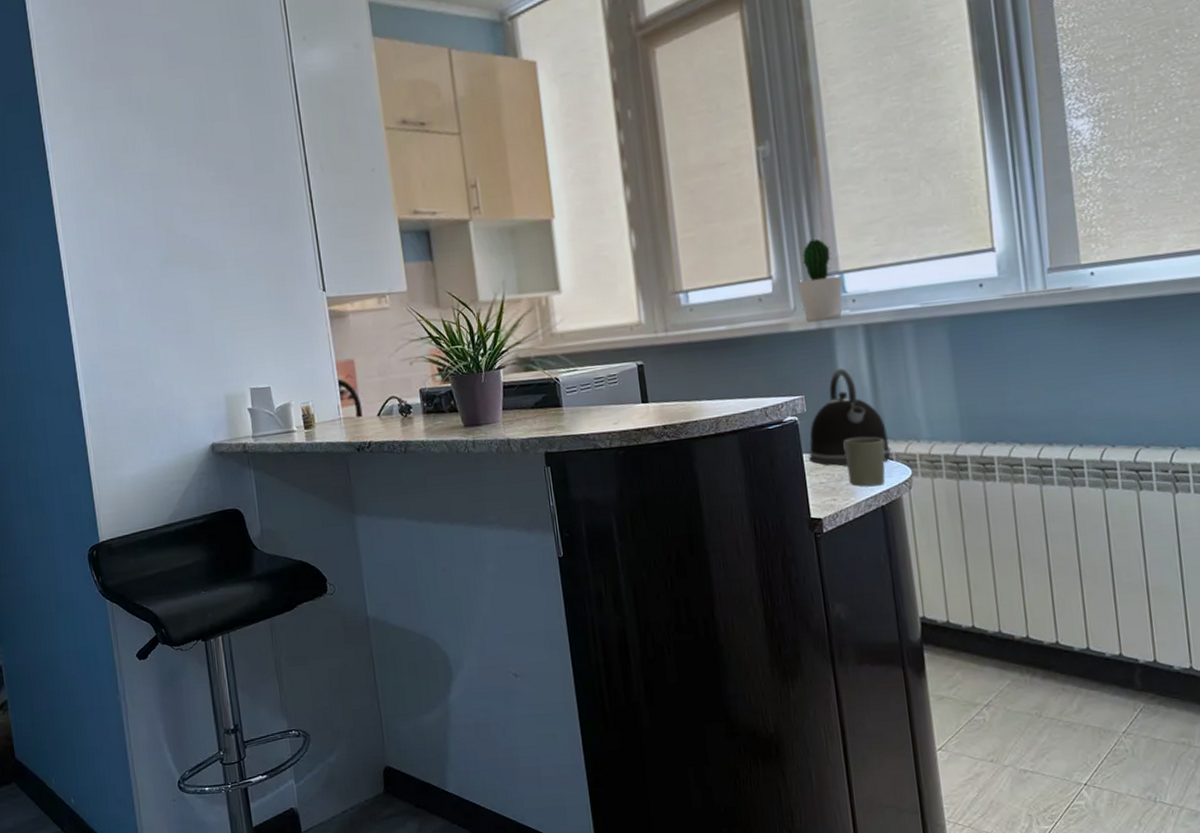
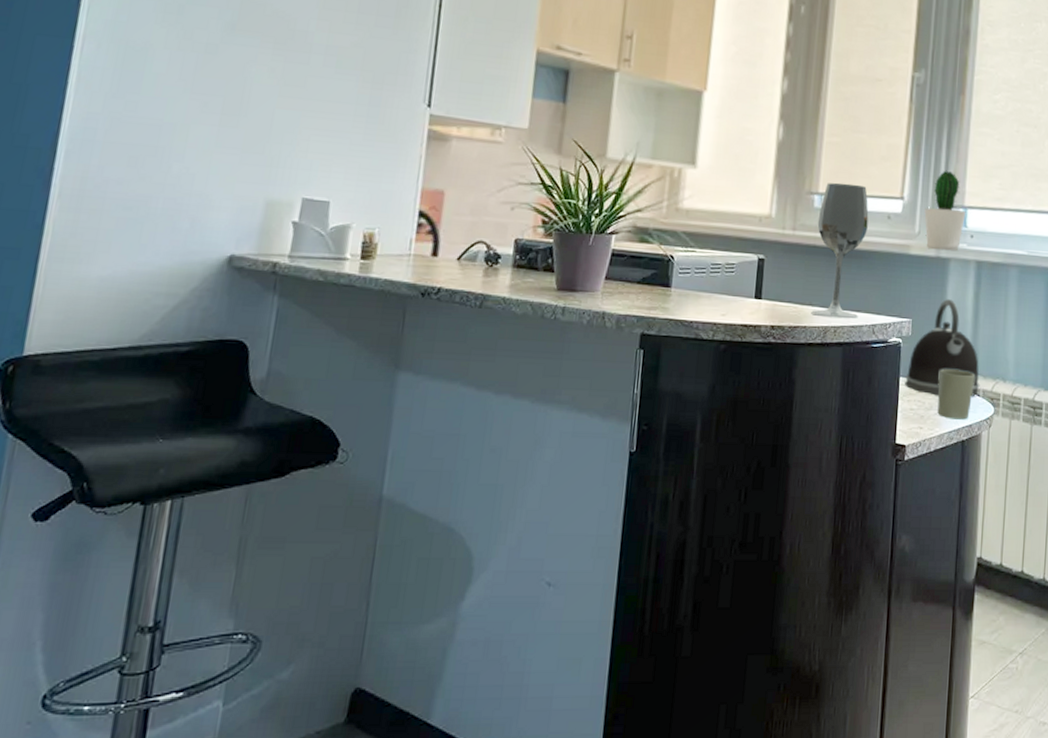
wine glass: none [687,274,748,409] -> present [811,182,869,319]

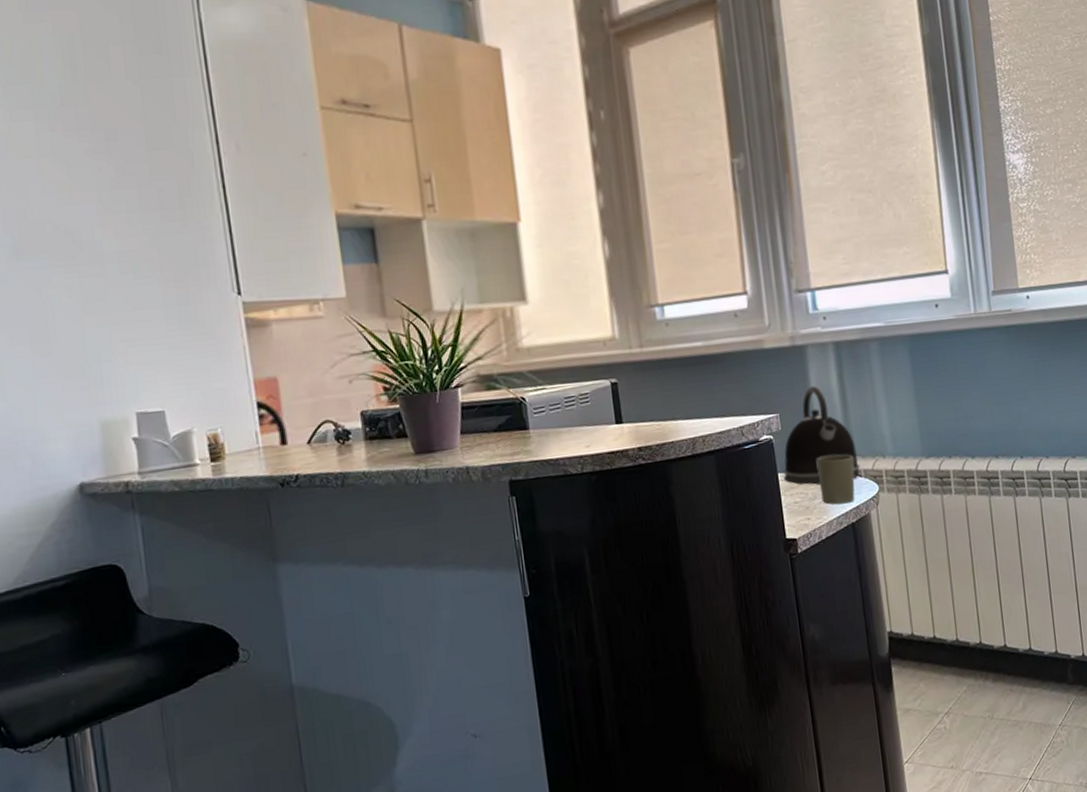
wine glass: present [811,182,869,319] -> none [663,288,724,429]
potted cactus: present [924,171,966,252] -> none [771,256,815,340]

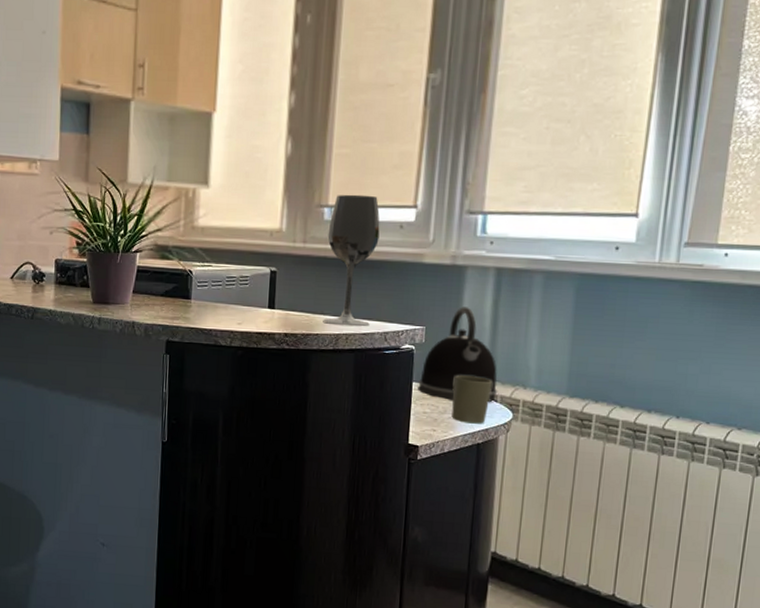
wine glass: none [663,288,724,429] -> present [323,194,380,327]

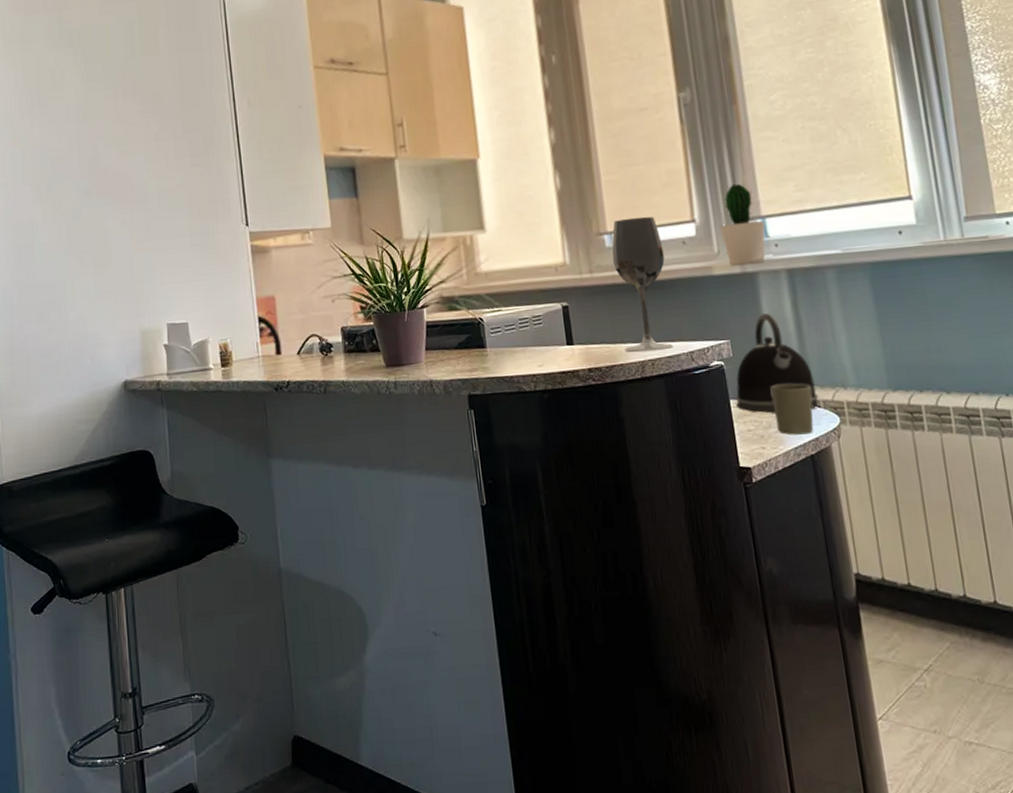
potted cactus: none [439,176,486,259] -> present [719,184,765,267]

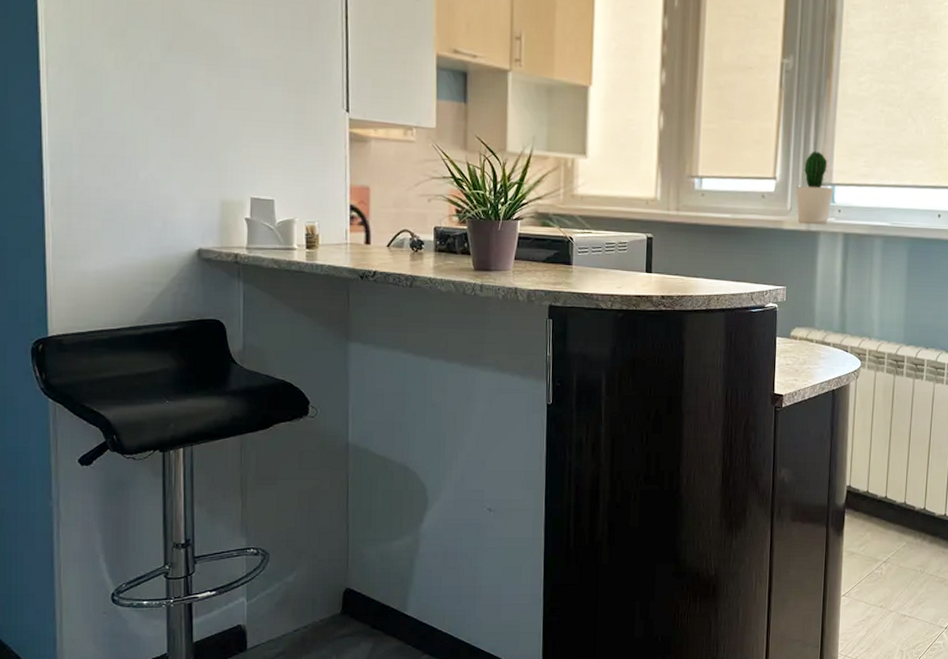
wine glass: present [612,216,674,353] -> none [696,166,745,288]
kettle: present [735,313,819,413] -> none [781,268,848,352]
mug: present [770,383,814,435] -> none [810,329,843,372]

